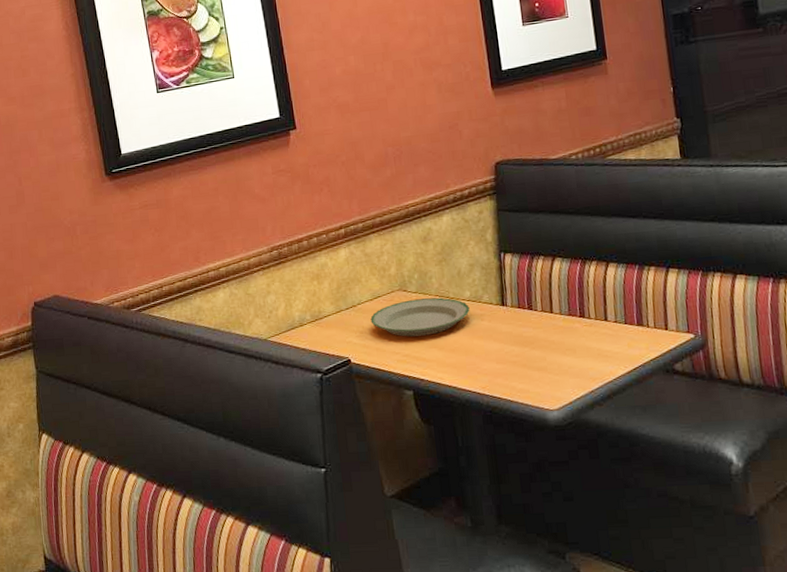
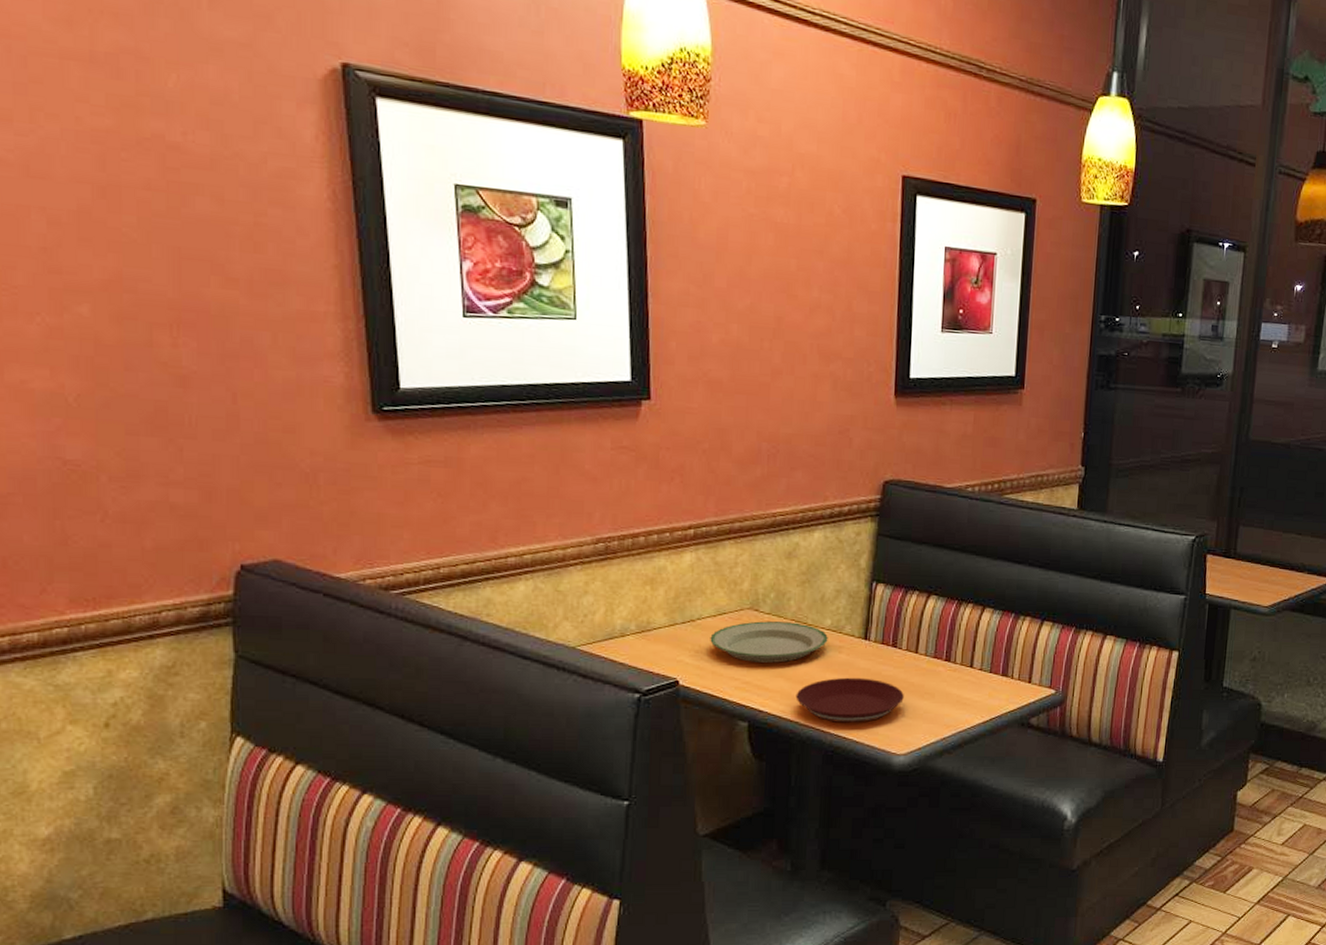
plate: none [450,341,548,385] -> present [795,677,904,723]

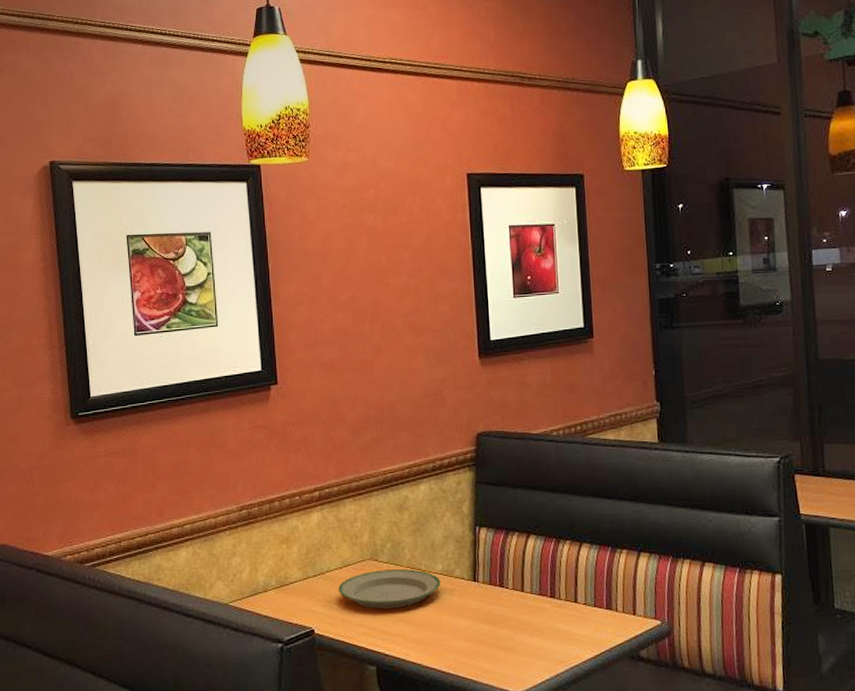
plate: present [795,677,904,723] -> none [416,618,515,663]

